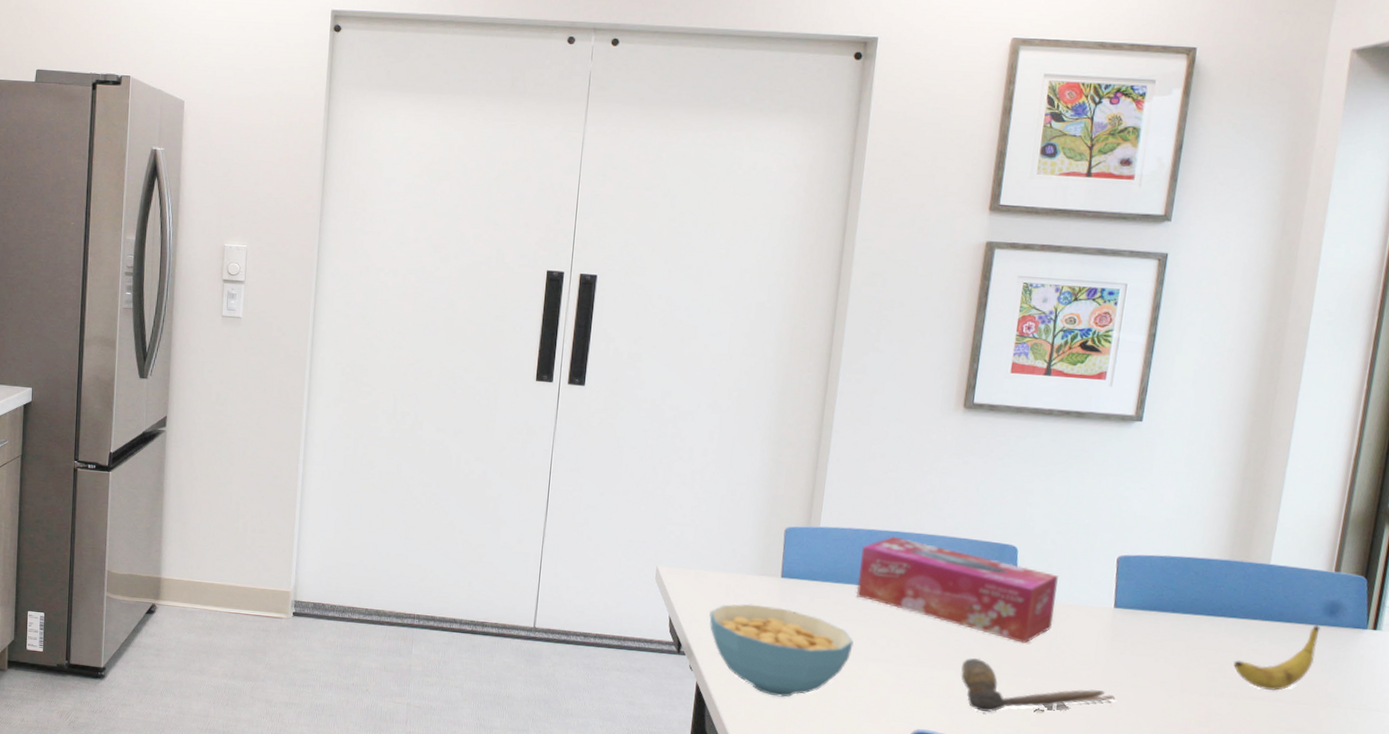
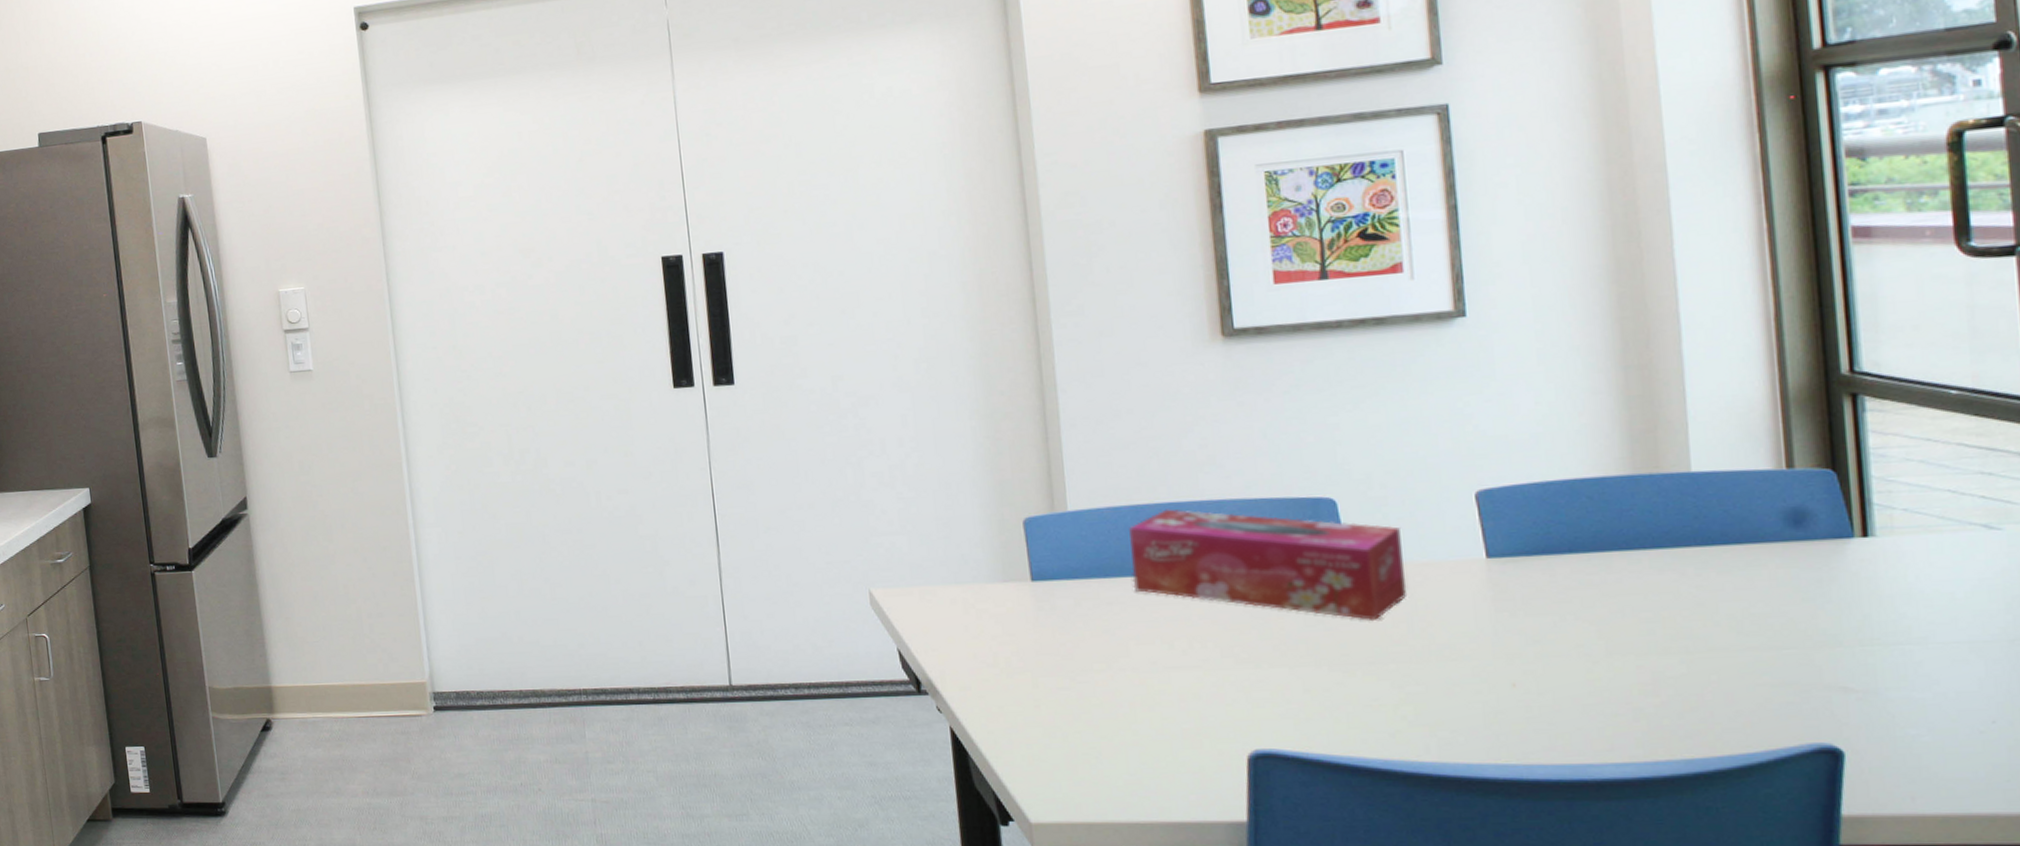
cereal bowl: present [709,603,854,698] -> none [948,618,1145,732]
spoon: present [961,658,1116,713] -> none [1296,647,1519,716]
banana: present [1233,625,1321,691] -> none [1673,542,1789,637]

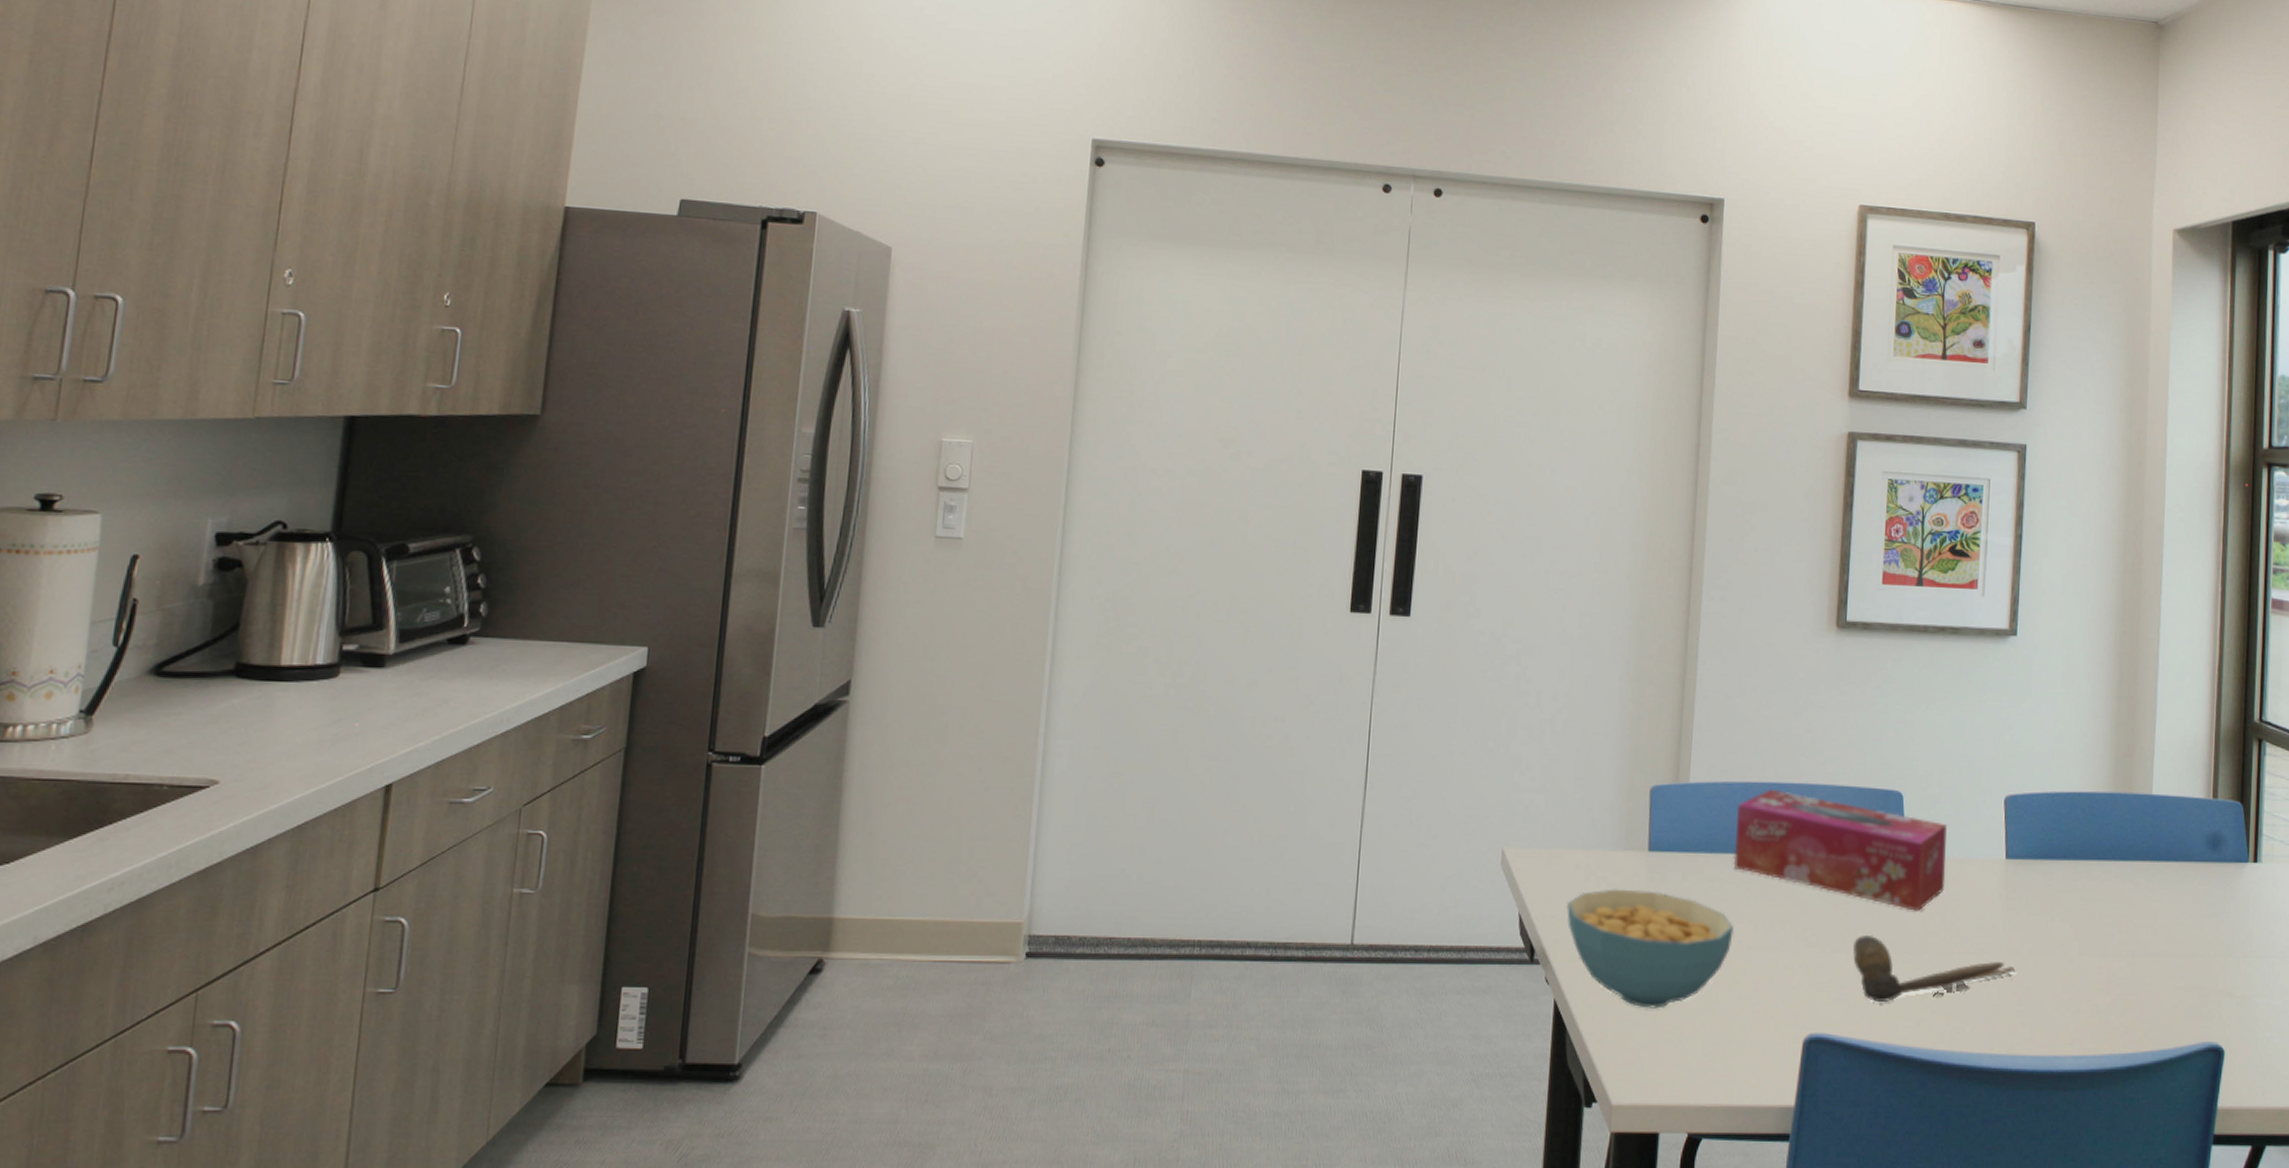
cereal bowl: none [948,618,1145,732] -> present [1567,888,1734,1009]
spoon: none [1296,647,1519,716] -> present [1853,934,2016,1003]

